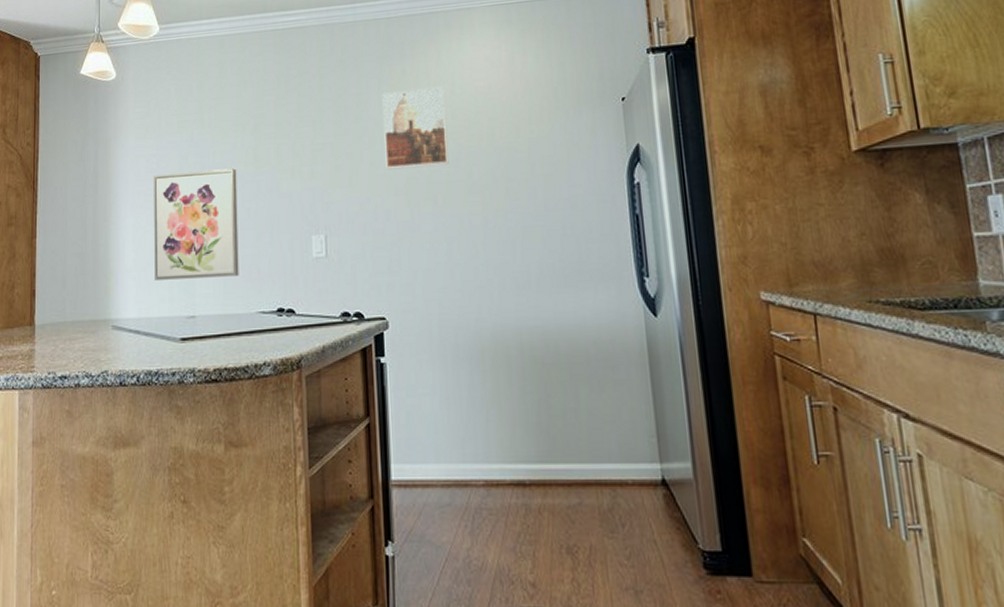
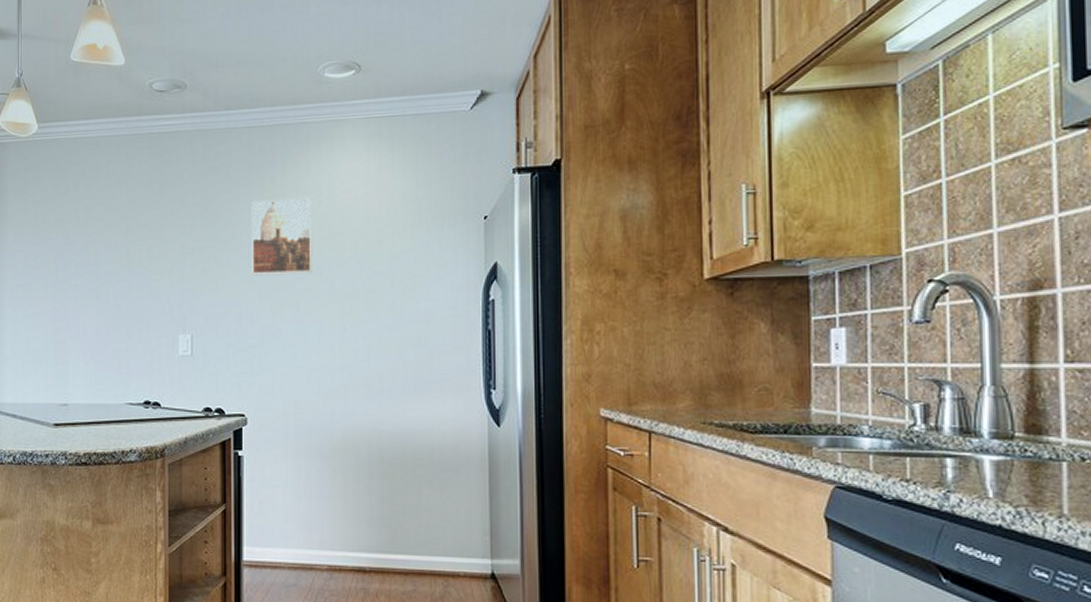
wall art: present [154,168,239,280] -> none [31,267,110,369]

